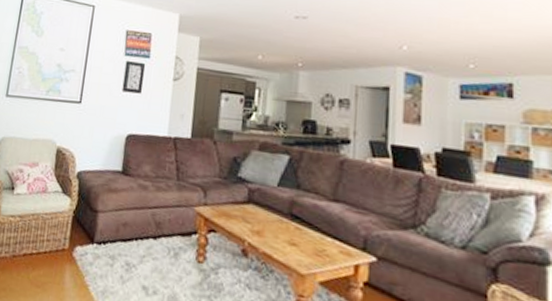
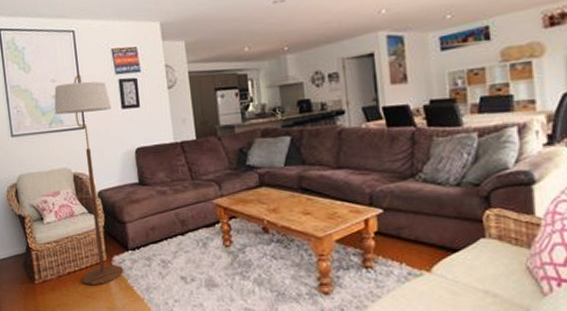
floor lamp: none [37,48,114,276] -> present [54,74,124,285]

